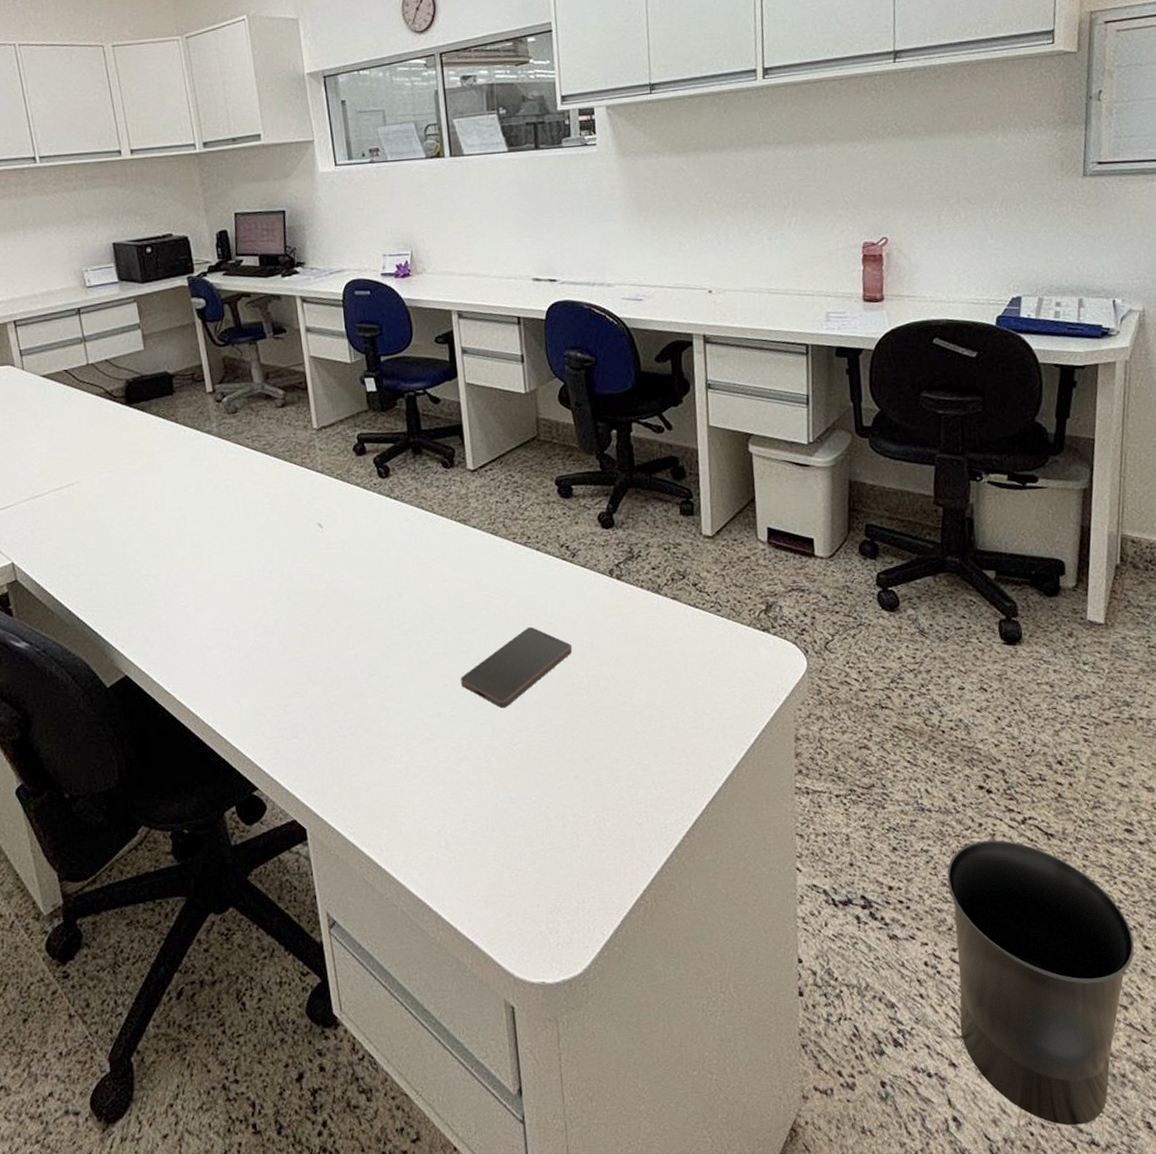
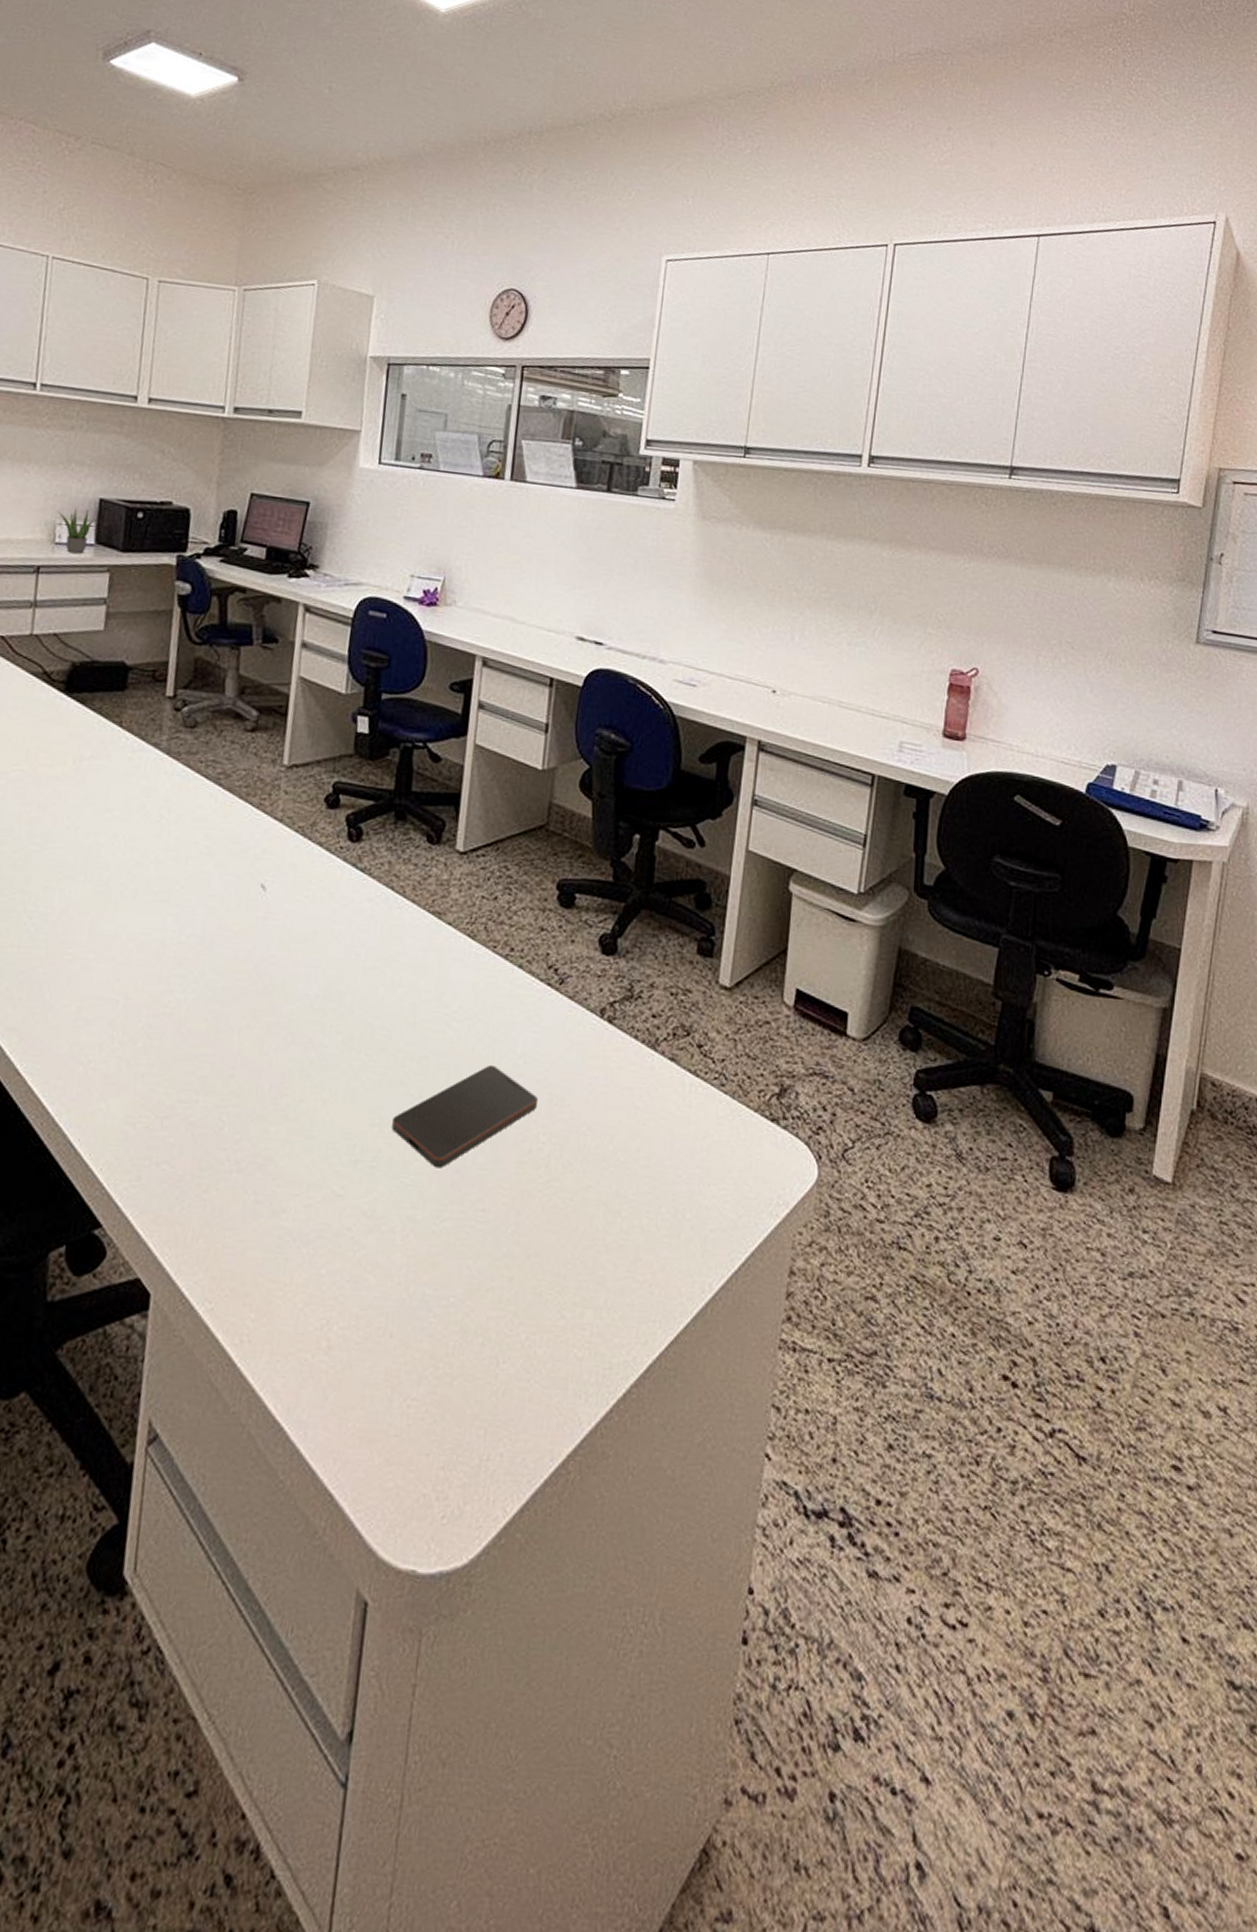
potted plant: none [81,254,115,293] -> present [57,508,97,555]
waste bin: present [947,840,1135,1126] -> none [941,1453,1171,1899]

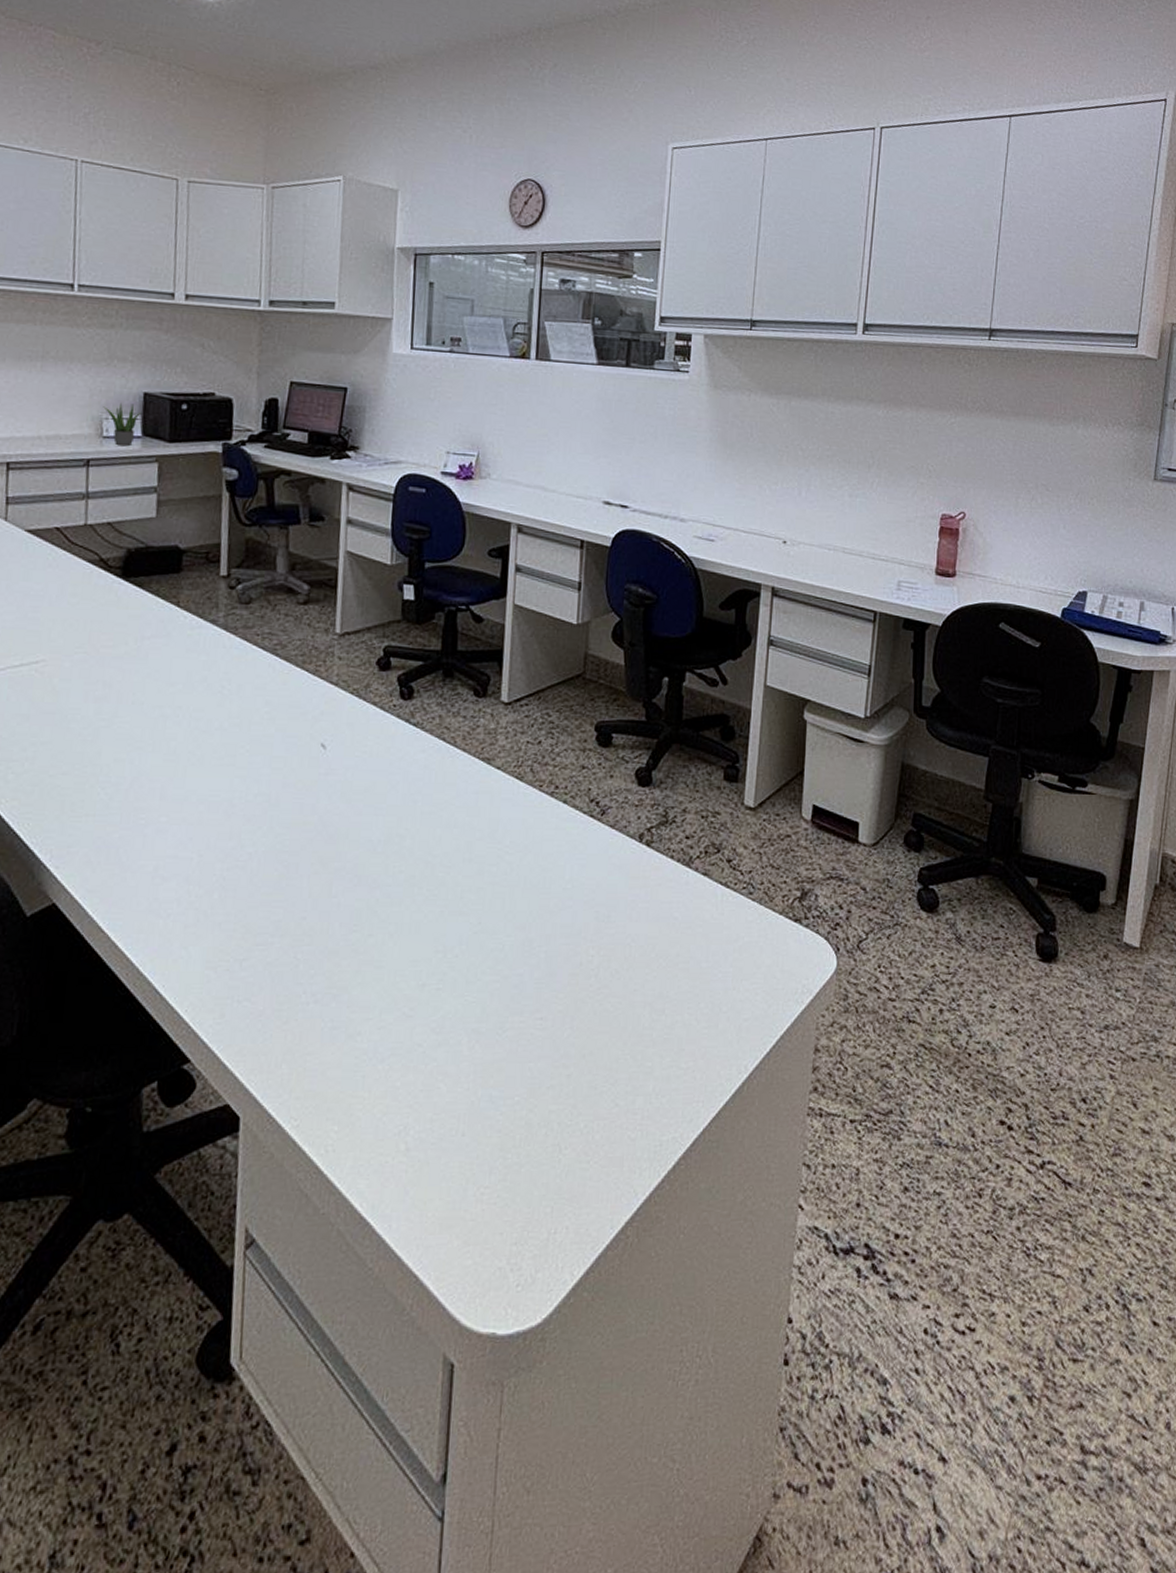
phone: present [392,1064,539,1169] -> none [455,890,587,985]

